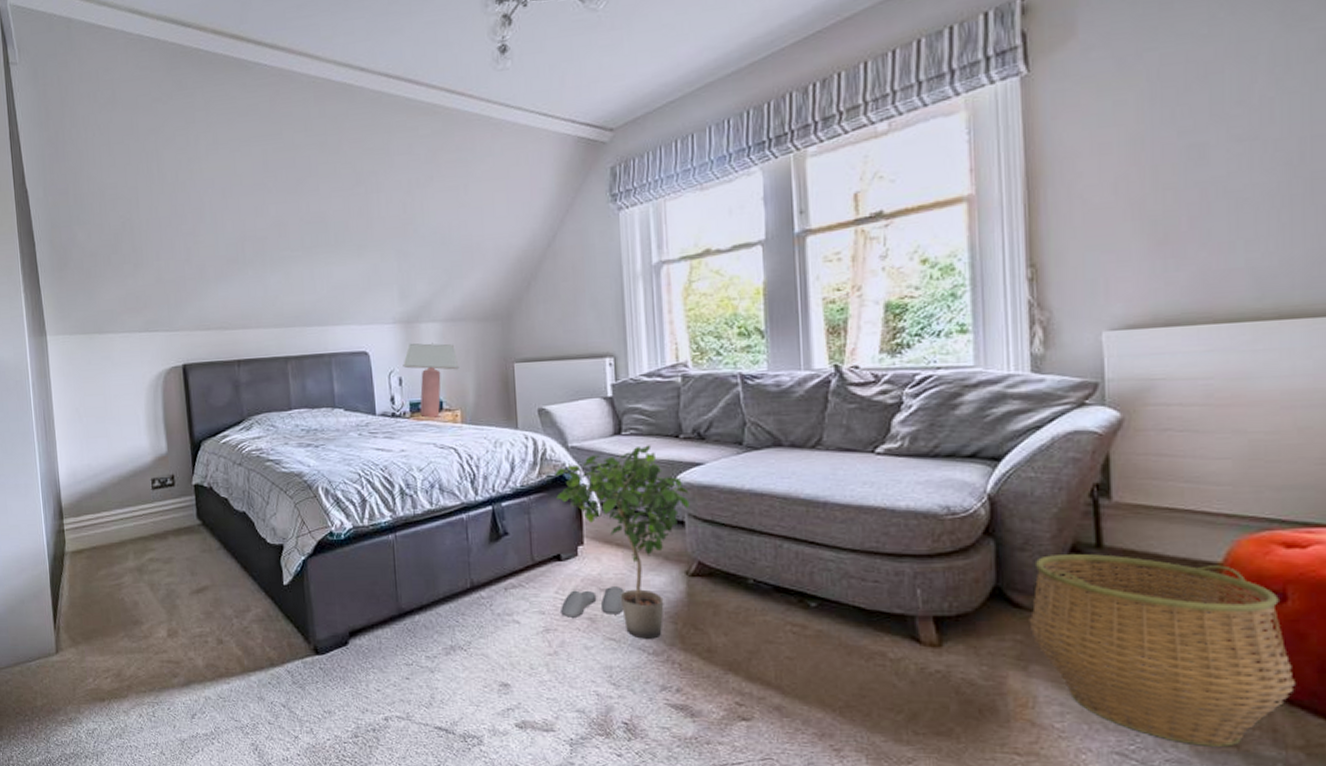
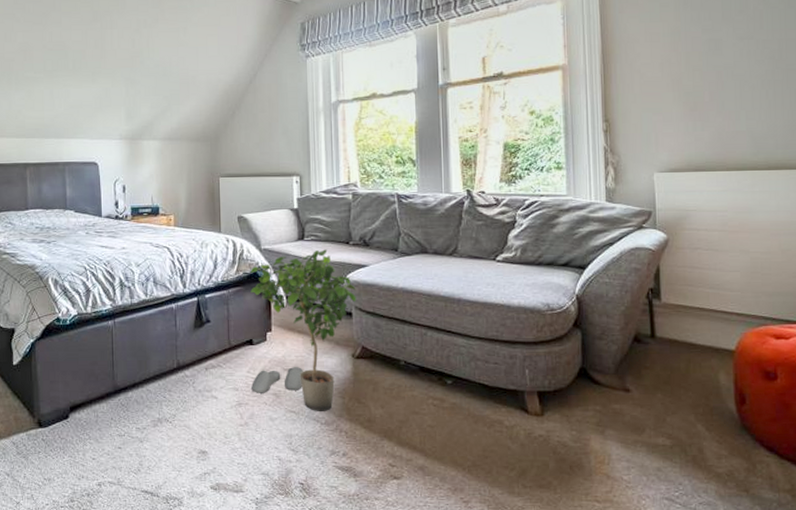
table lamp: present [403,343,459,418] -> none [127,156,174,221]
basket: present [1029,554,1295,747] -> none [605,343,783,491]

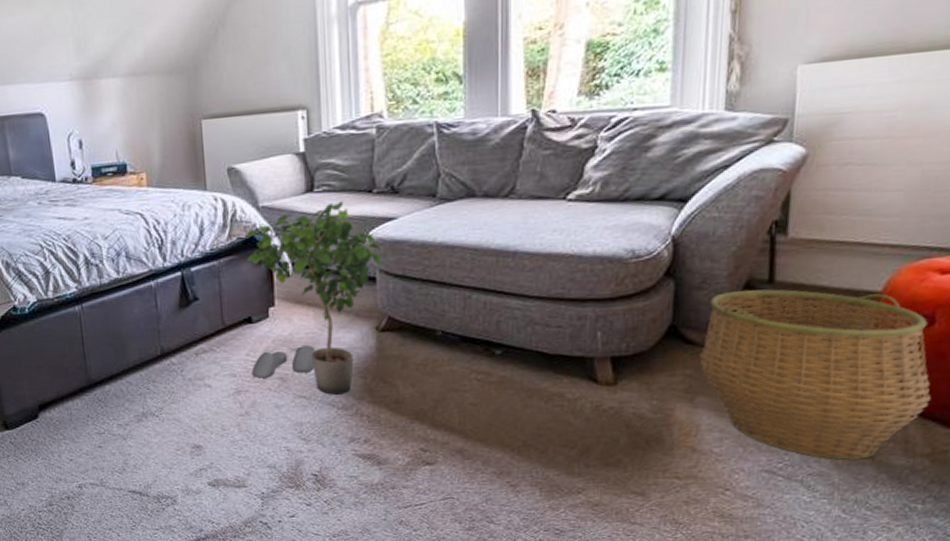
basket: none [605,343,783,491] -> present [699,289,931,460]

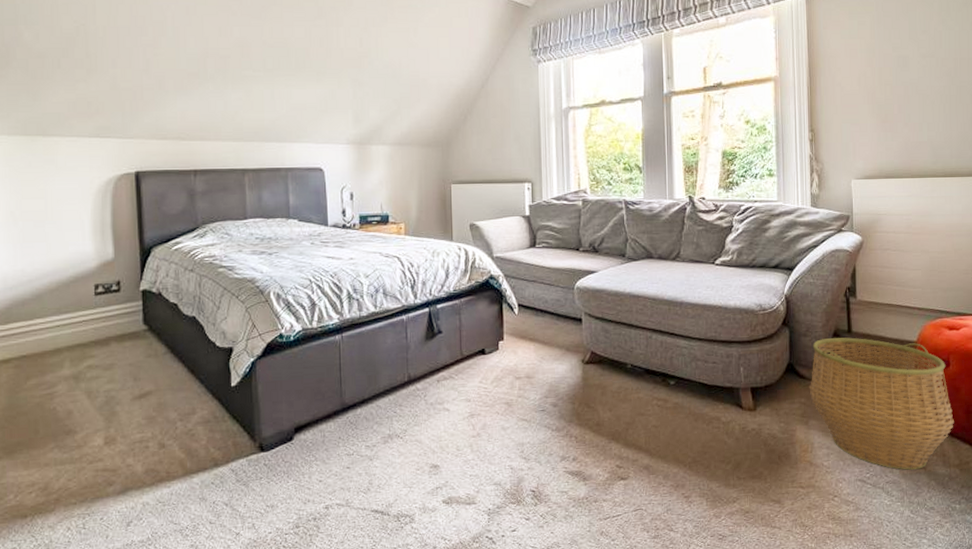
potted plant: present [245,201,381,395] -> none [482,256,586,418]
slippers: present [252,345,315,379] -> none [484,375,535,403]

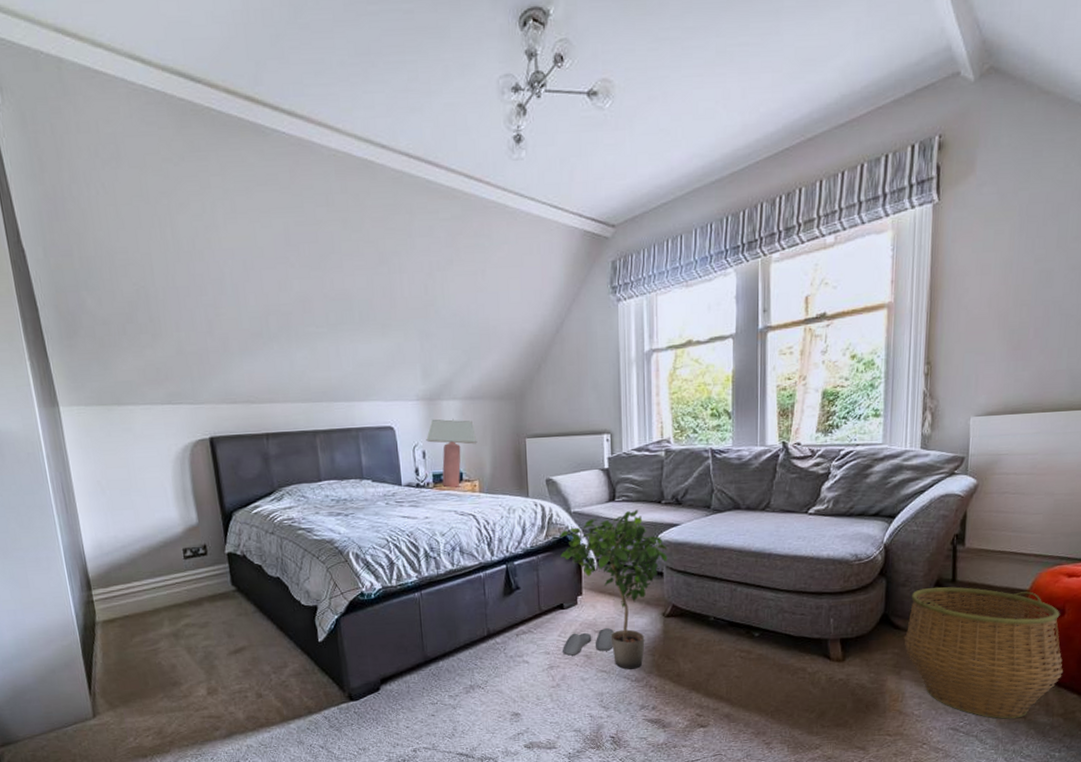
table lamp: none [354,162,405,230] -> present [426,419,478,488]
potted plant: none [482,256,586,418] -> present [560,509,668,670]
slippers: none [484,375,535,403] -> present [563,628,614,656]

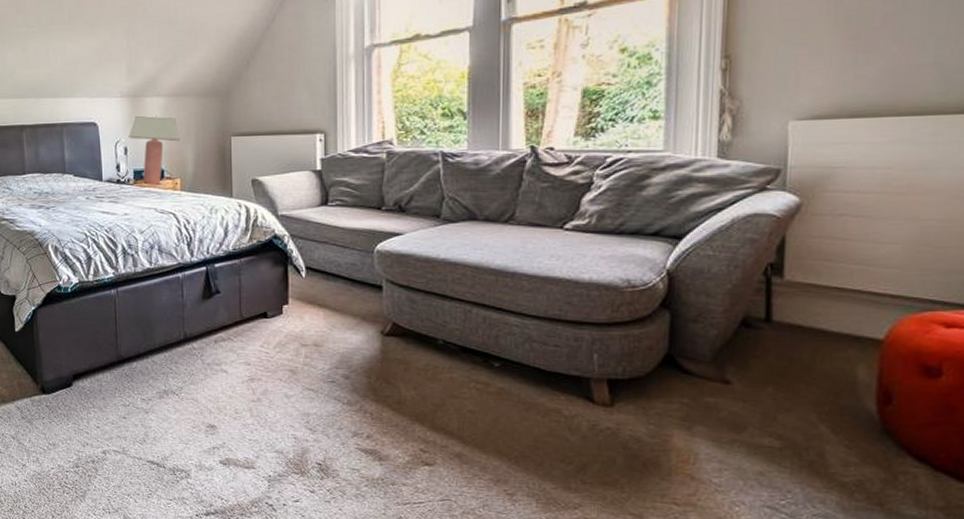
potted plant: present [560,509,668,670] -> none [265,215,388,391]
slippers: present [563,628,614,656] -> none [265,343,324,369]
basket: present [904,587,1063,719] -> none [696,327,941,505]

